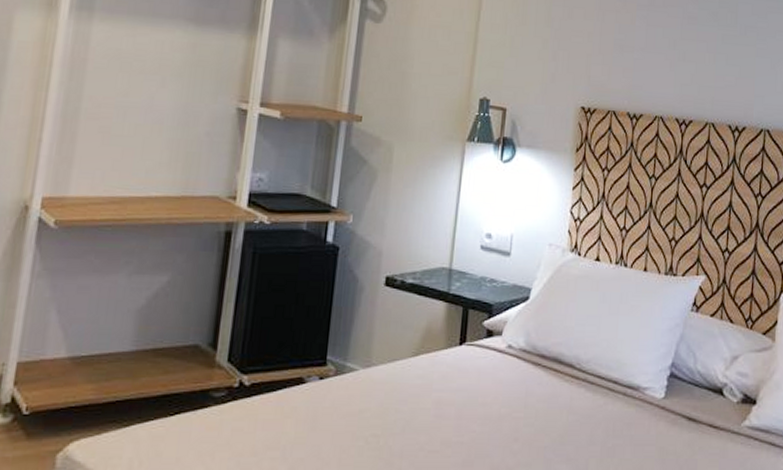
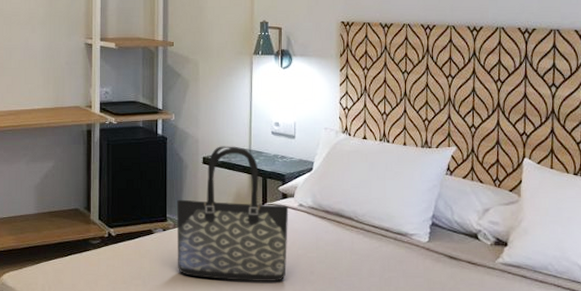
tote bag: none [335,262,494,452] -> present [176,146,289,281]

